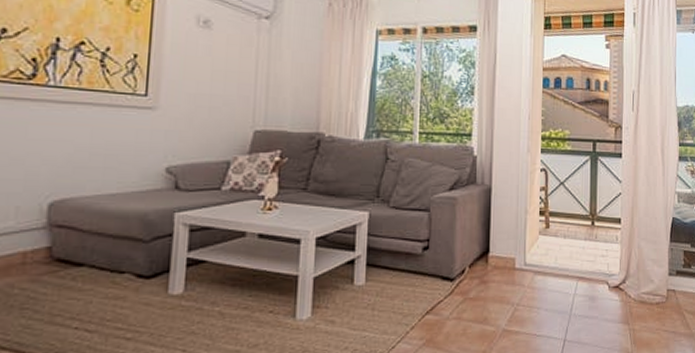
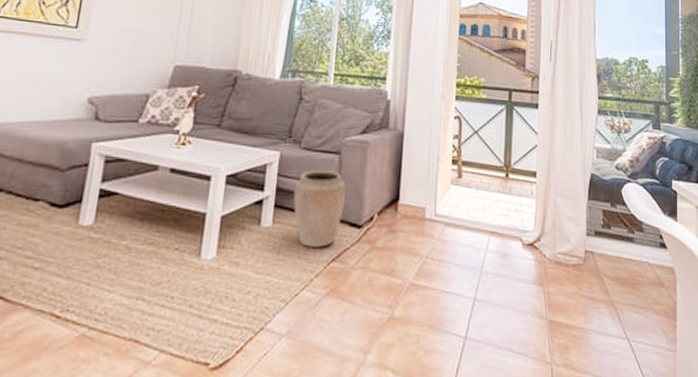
vase: none [384,228,436,302] -> present [293,170,346,247]

